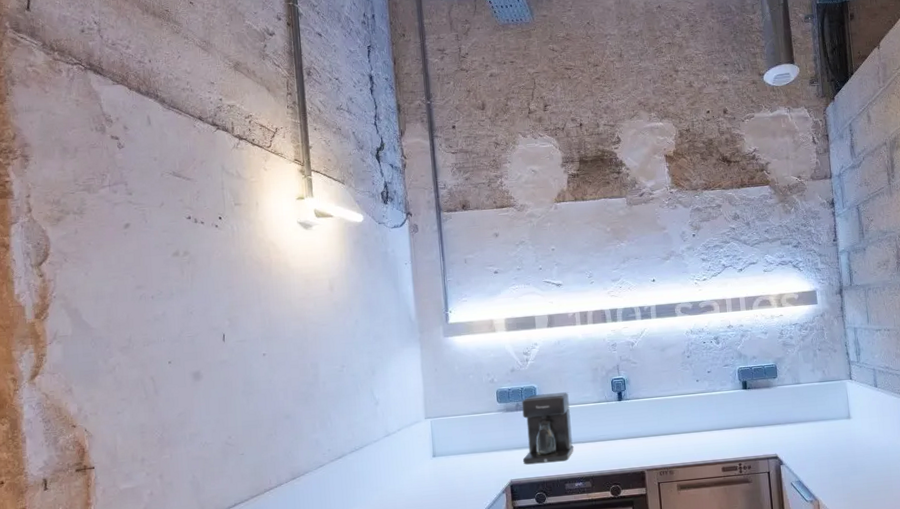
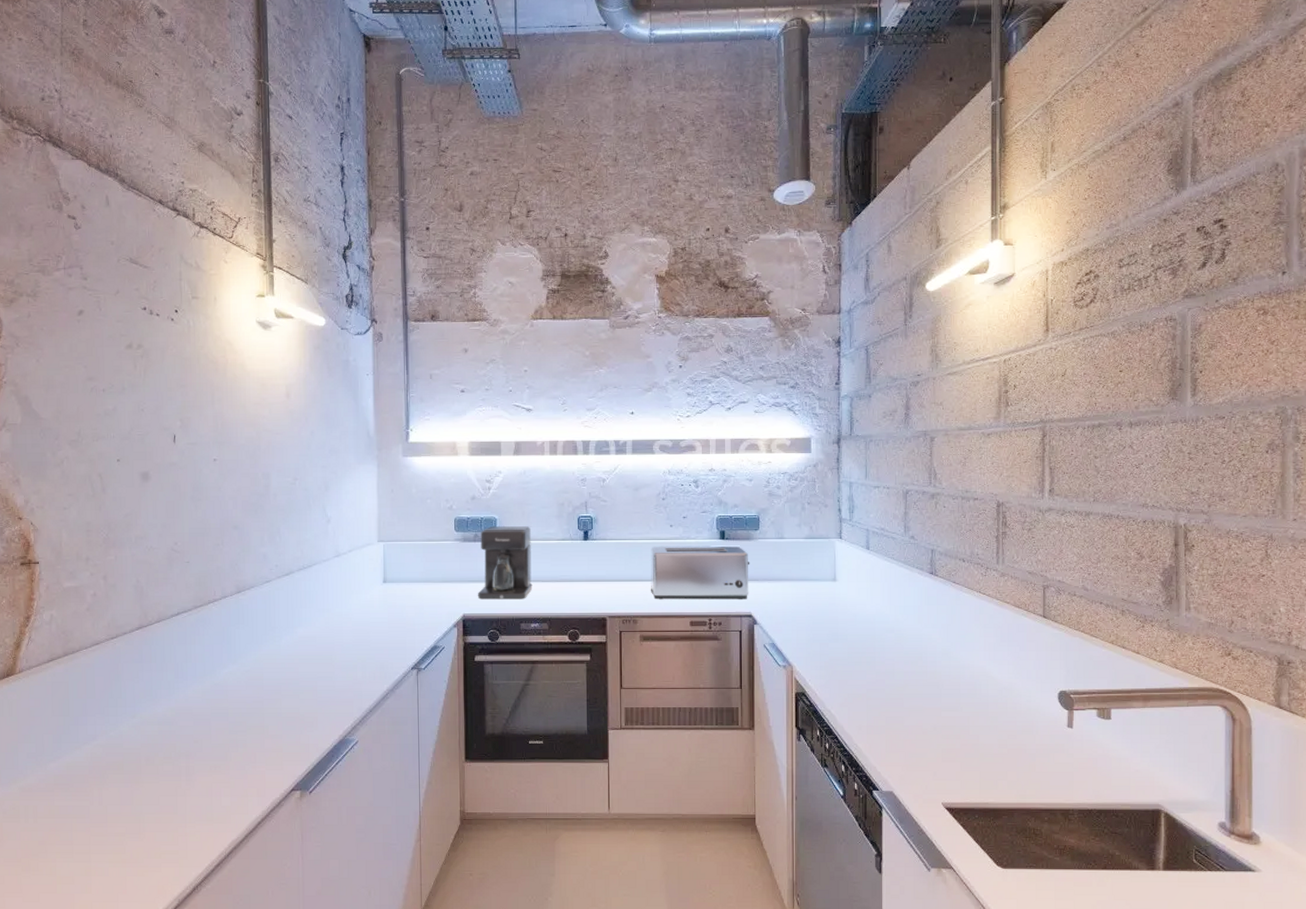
toaster: none [680,394,773,450] -> present [651,546,750,601]

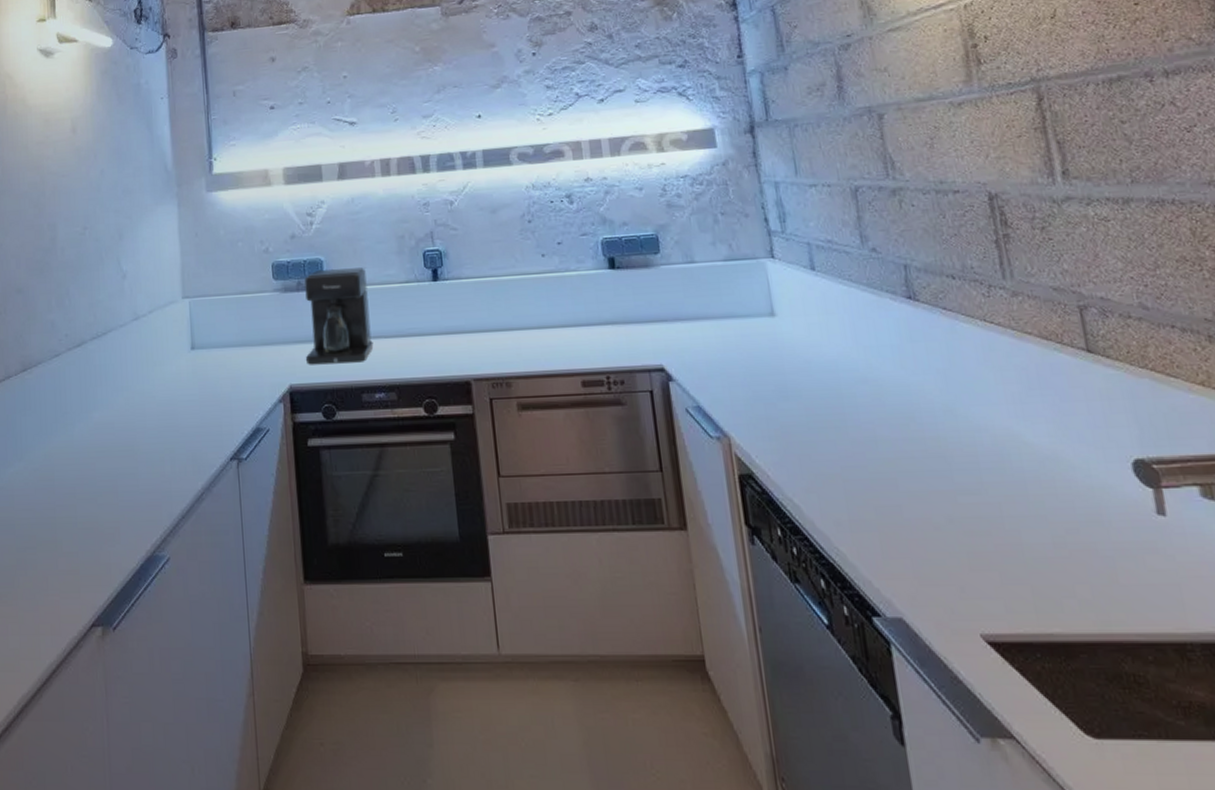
toaster: present [651,546,750,601] -> none [519,277,656,354]

